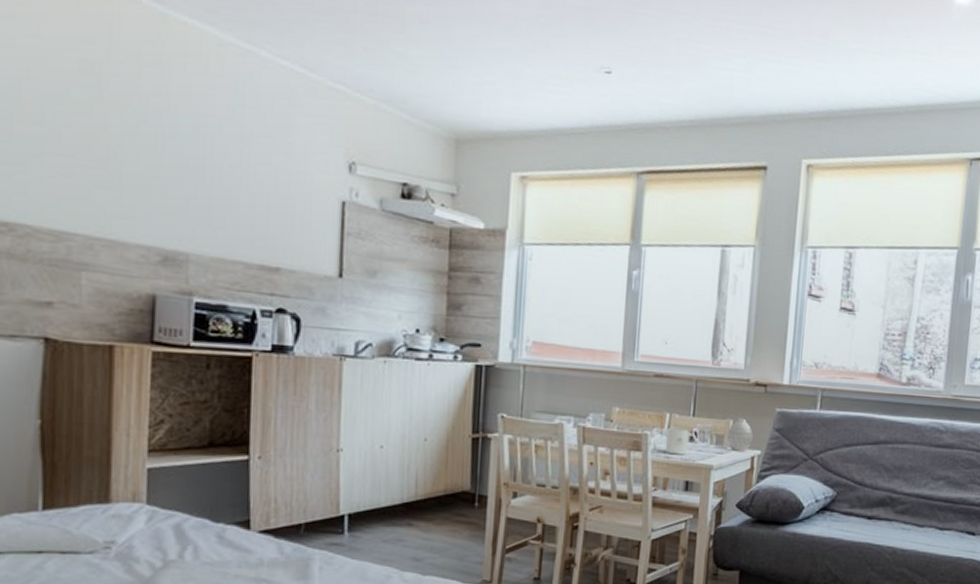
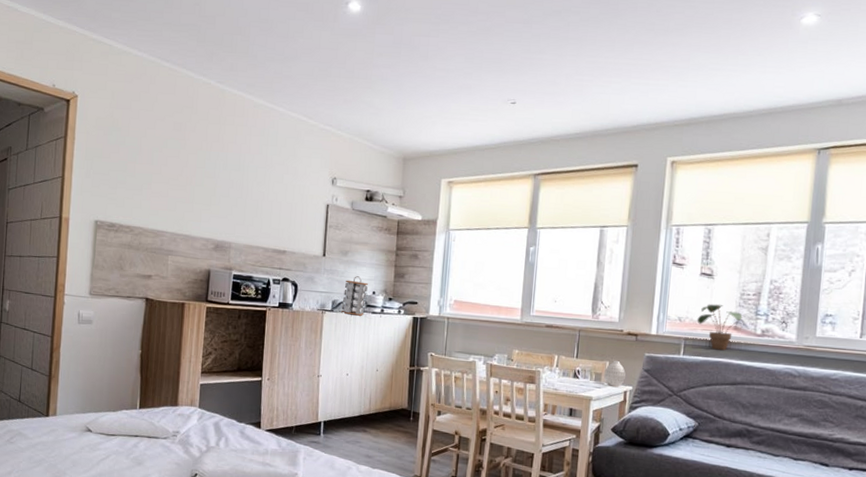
spice rack: none [369,307,408,364] -> present [341,276,368,316]
mug: present [665,426,697,455] -> none [553,365,580,388]
potted plant: none [835,346,887,403] -> present [697,304,743,351]

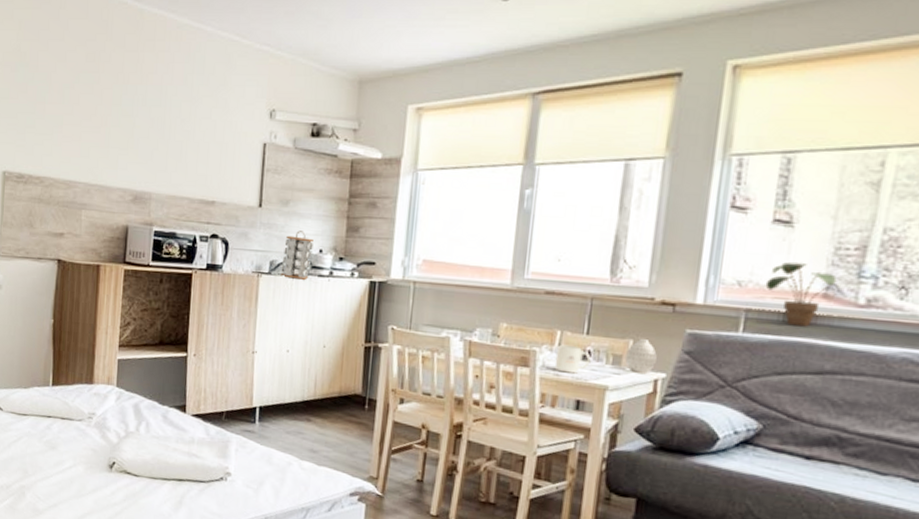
mug: none [553,365,580,388] -> present [554,344,591,374]

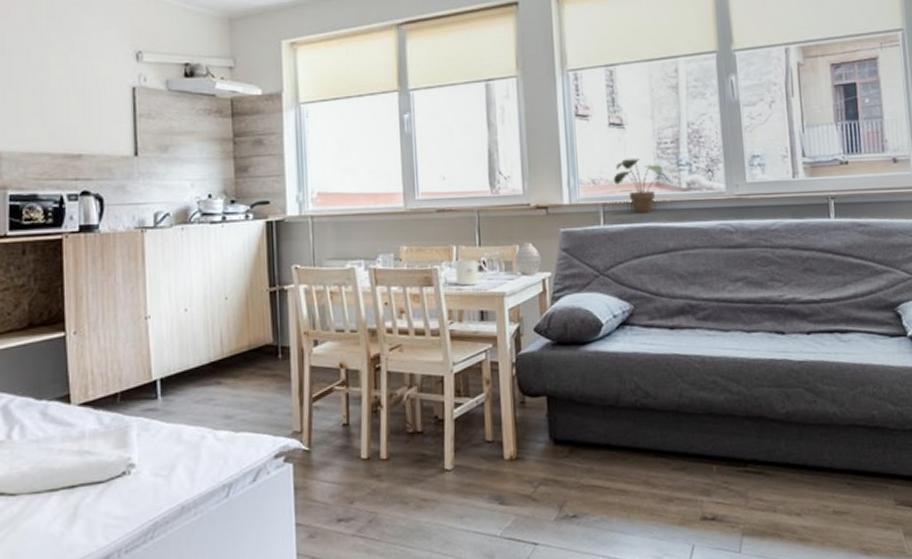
spice rack: present [280,230,314,280] -> none [168,177,201,230]

